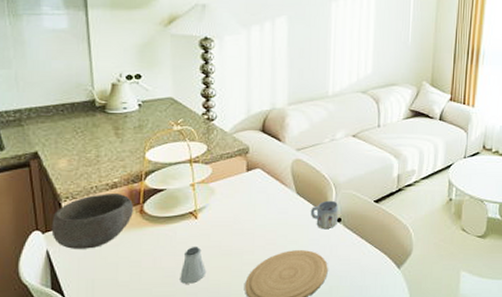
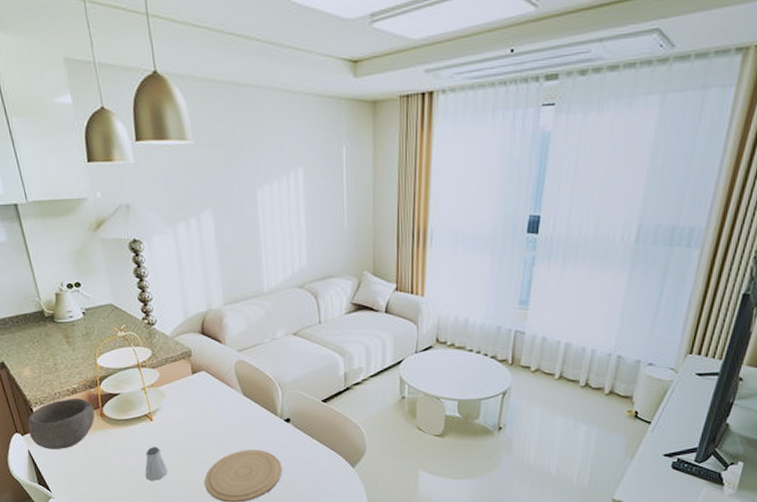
mug: present [311,200,338,230] -> none [259,401,287,430]

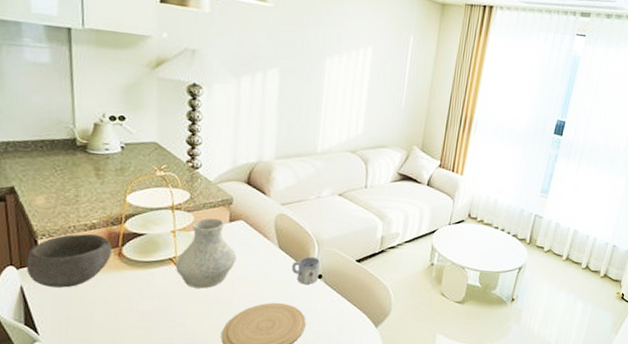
saltshaker: present [145,447,169,481] -> none [156,293,184,329]
vase: none [151,371,206,441] -> present [175,218,237,289]
mug: none [259,401,287,430] -> present [292,256,320,285]

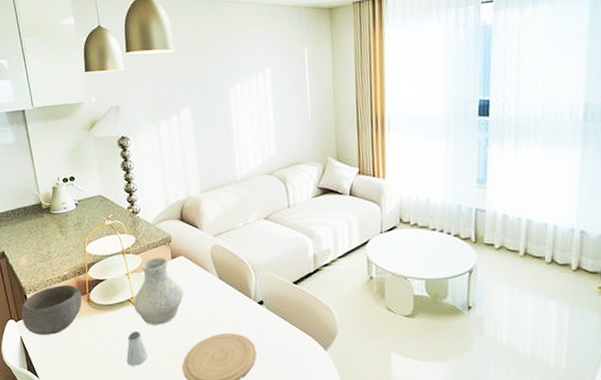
saltshaker: none [156,293,184,329] -> present [126,332,148,366]
mug: present [292,256,320,285] -> none [234,283,260,313]

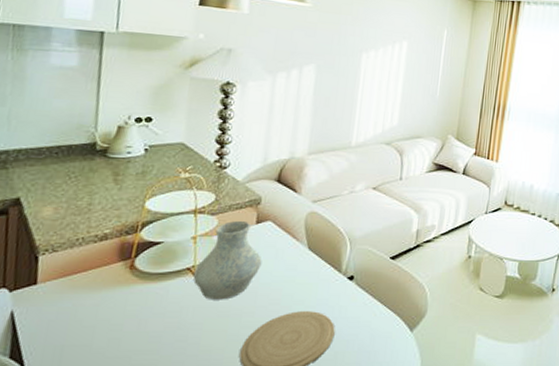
bowl: present [21,284,83,335] -> none [20,245,124,310]
saltshaker: present [126,332,148,366] -> none [165,308,198,350]

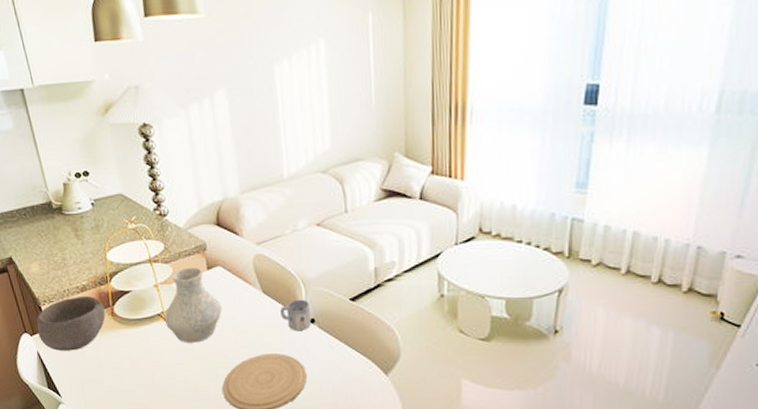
bowl: none [20,245,124,310] -> present [36,295,106,351]
mug: none [321,256,352,288] -> present [280,299,311,332]

